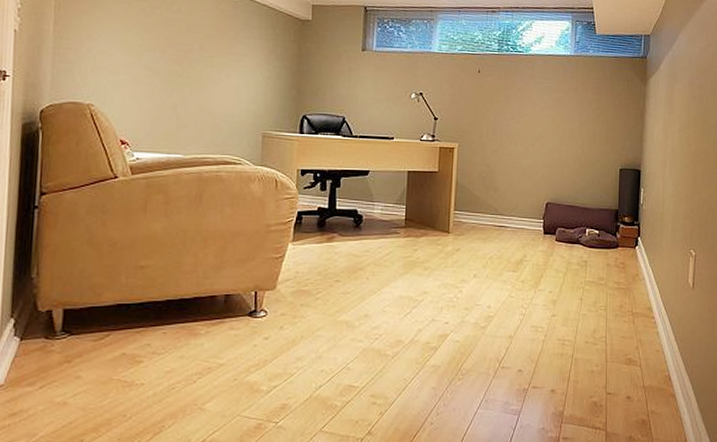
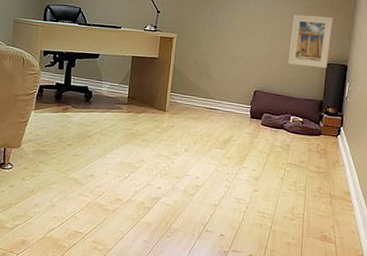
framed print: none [580,117,623,175] -> present [288,14,333,69]

